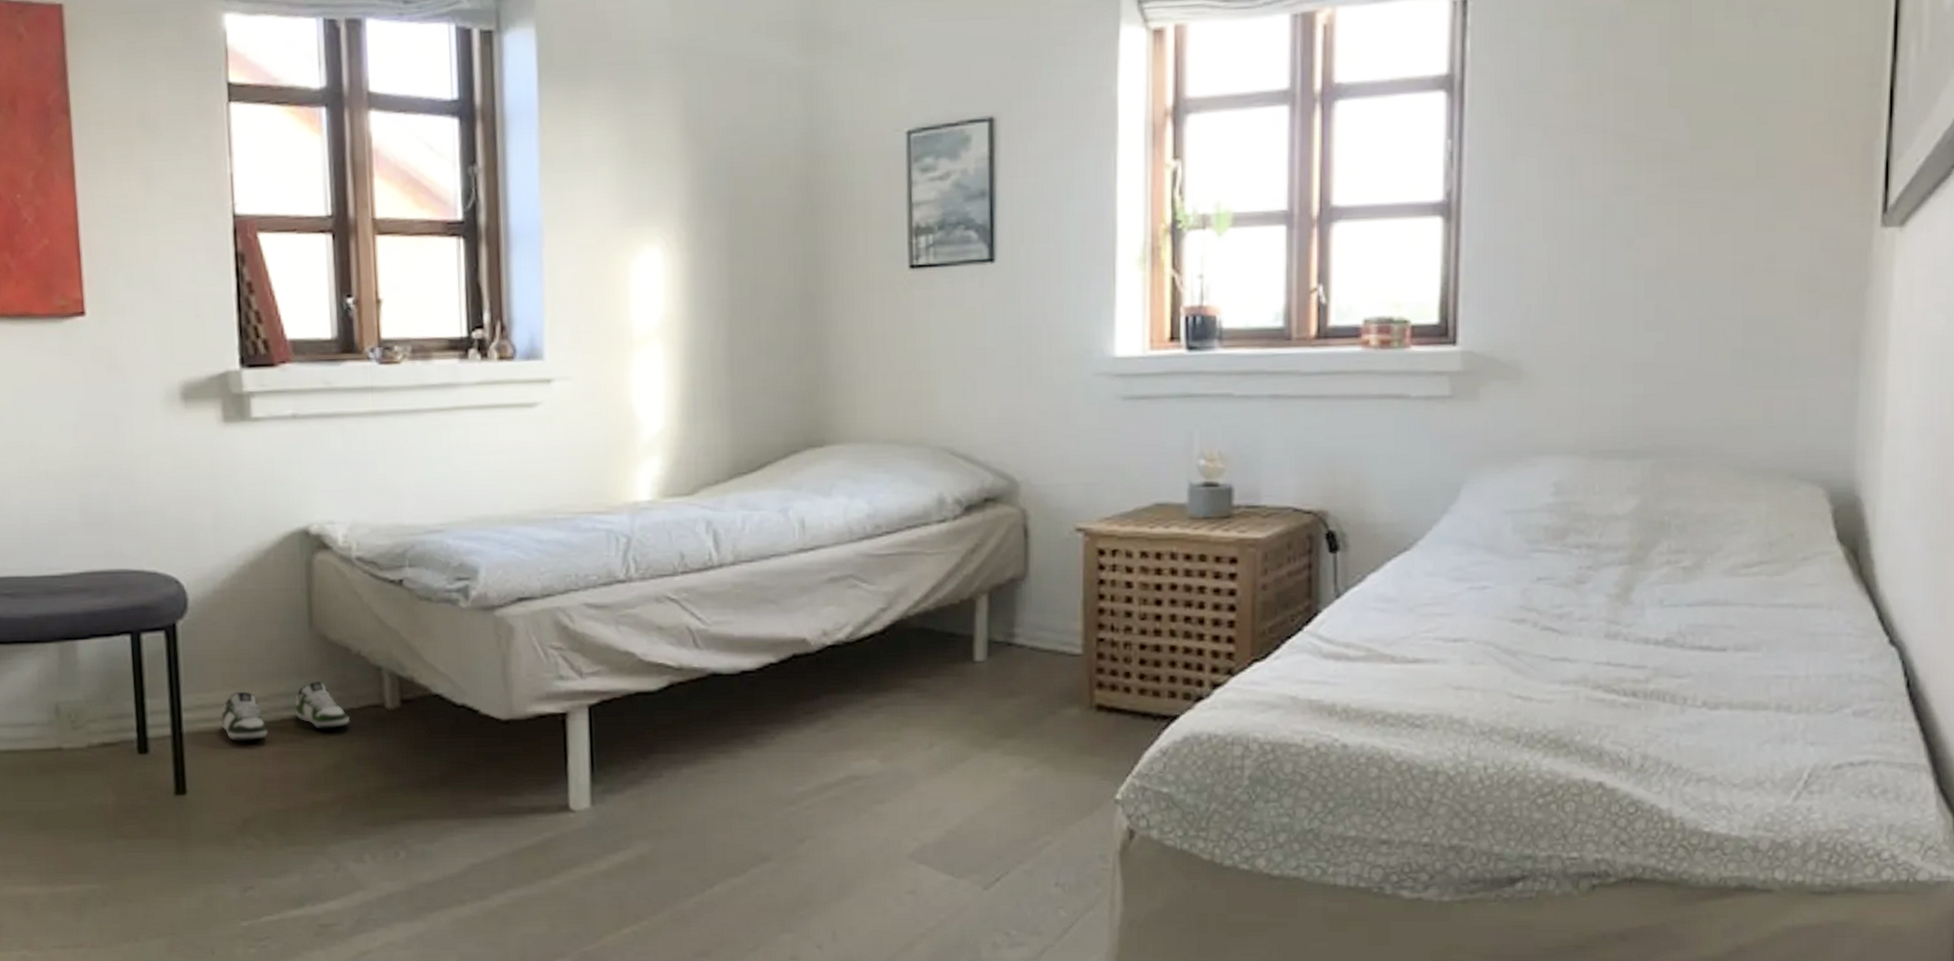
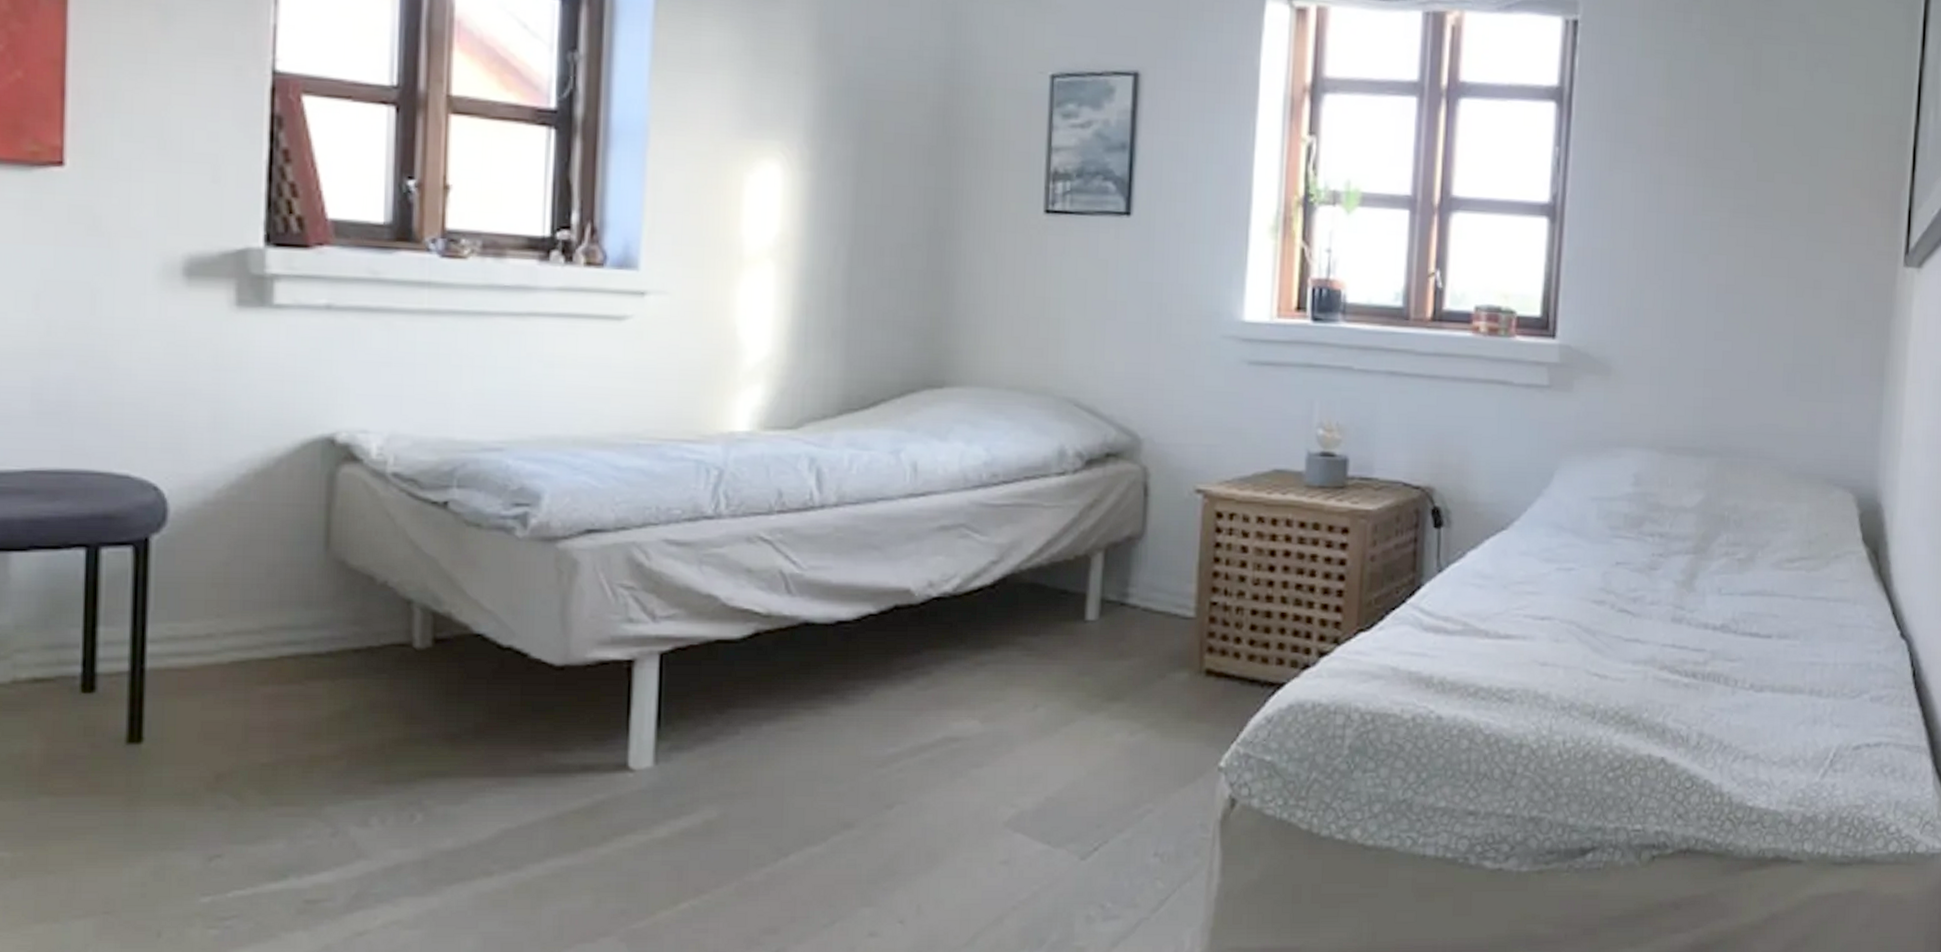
shoe: present [221,681,351,741] -> none [198,613,368,681]

